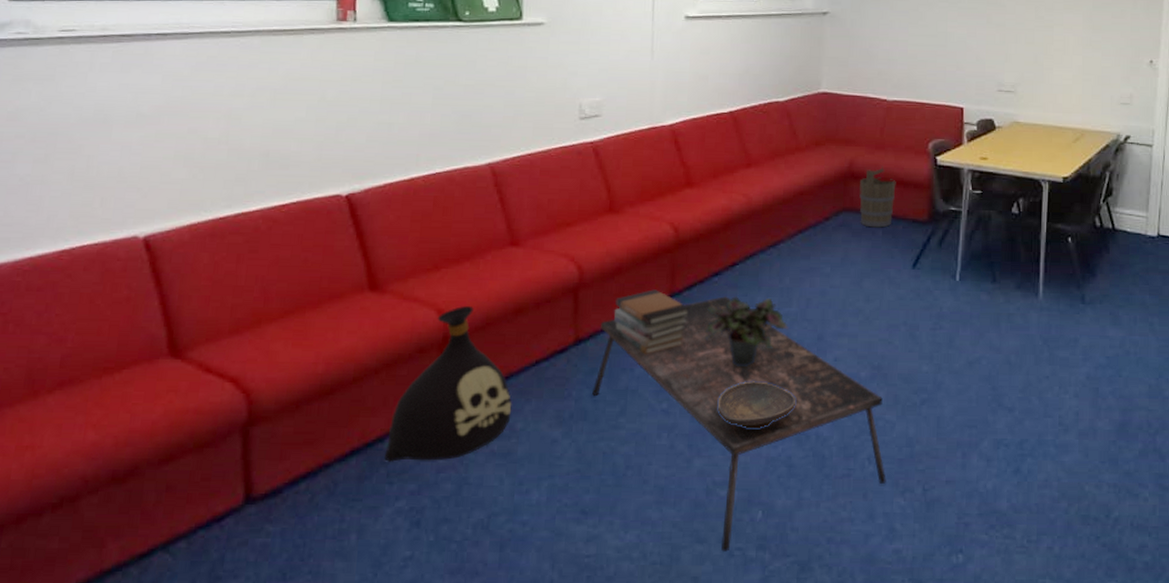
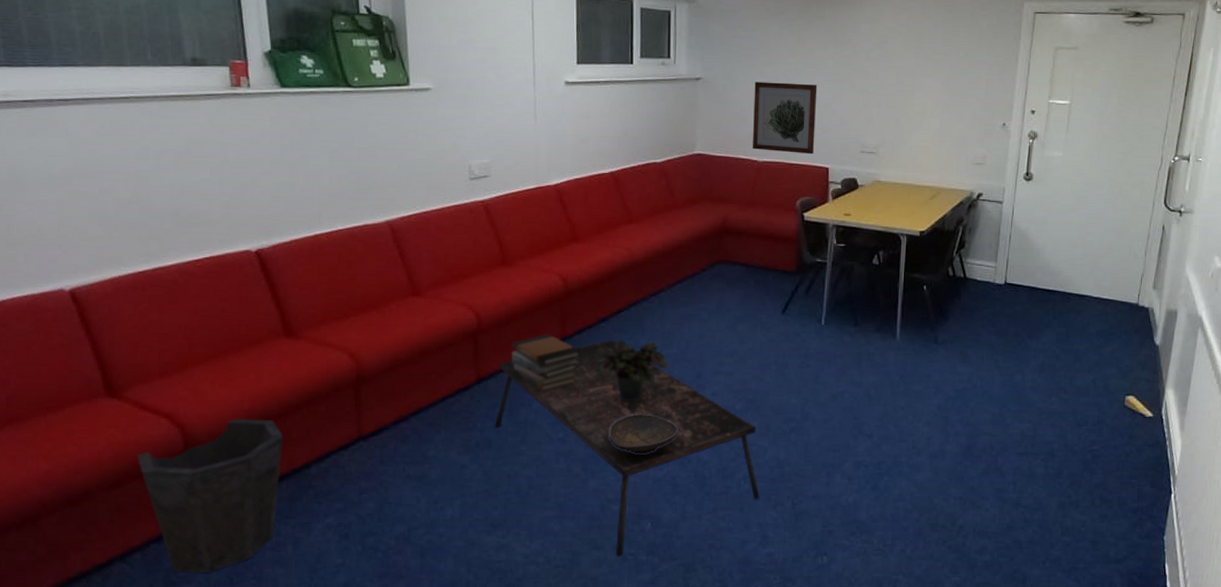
waste bin: none [194,383,357,566] -> present [136,418,283,573]
bag: present [384,305,512,462] -> none [311,349,424,485]
bucket: present [859,166,896,228] -> none [733,222,767,278]
wall art: none [882,16,951,94] -> present [753,81,818,155]

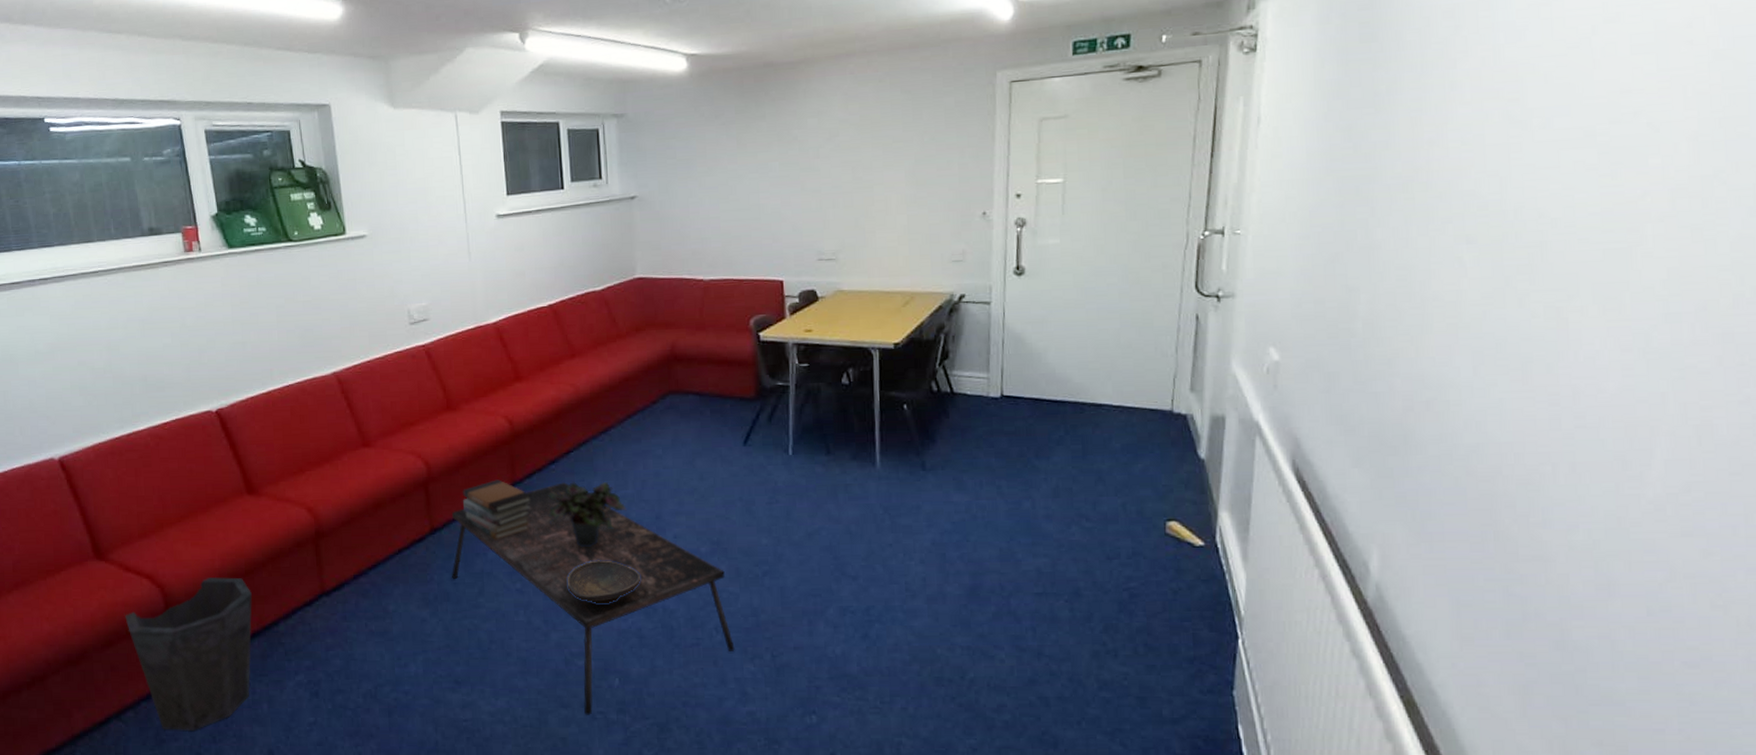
wall art: present [753,81,818,155] -> none [694,191,766,268]

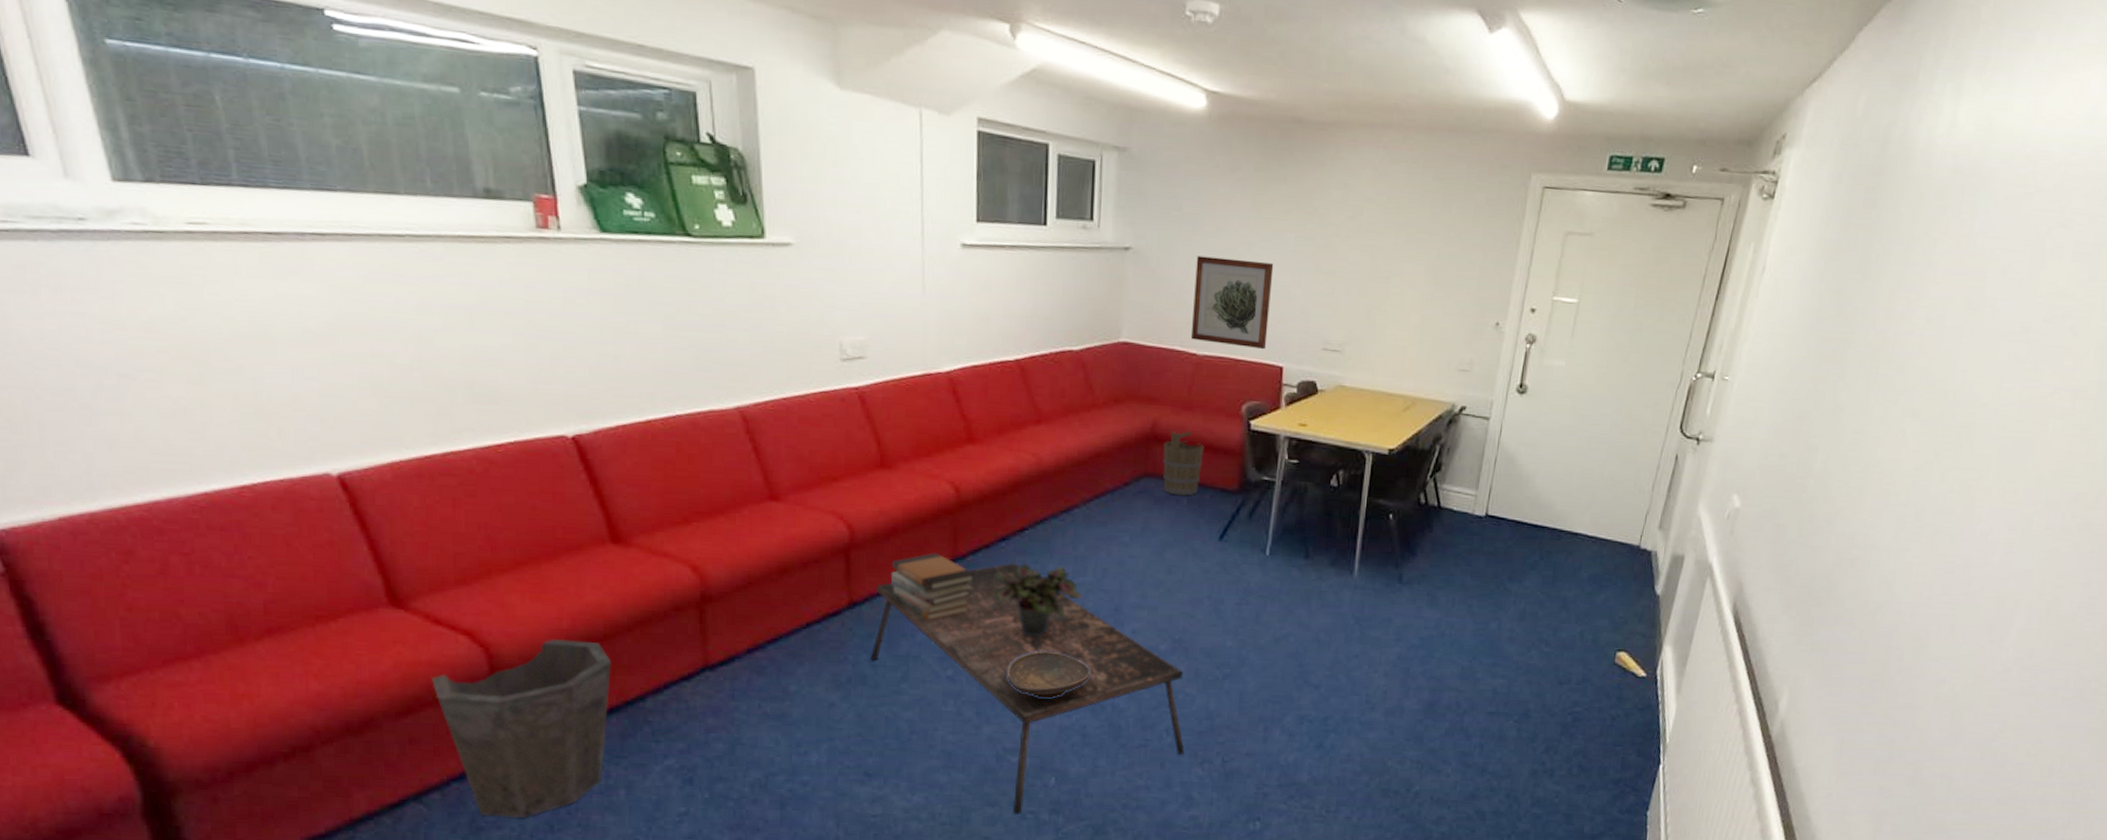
bucket: none [683,346,720,408] -> present [1163,429,1204,496]
wall art: none [694,191,766,268] -> present [1191,255,1274,350]

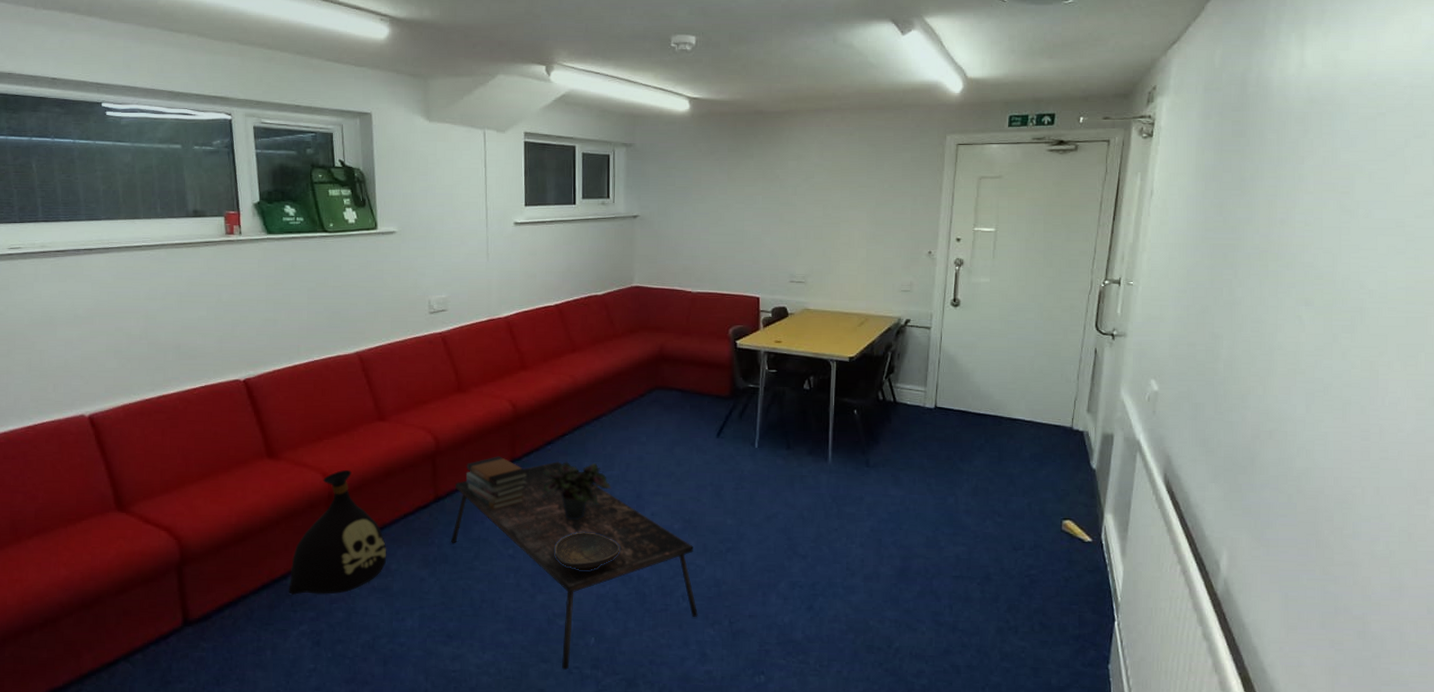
waste bin: present [430,638,611,818] -> none [140,531,264,673]
bag: none [647,562,784,721] -> present [288,469,387,595]
bucket: present [1163,429,1204,496] -> none [669,350,701,403]
wall art: present [1191,255,1274,350] -> none [687,218,747,285]

